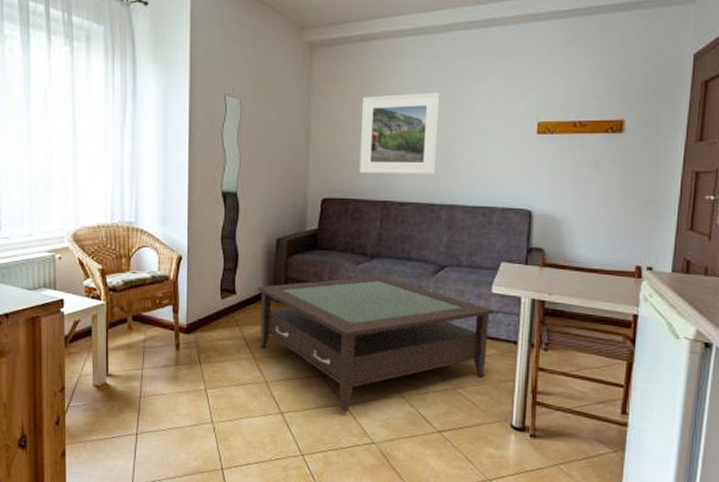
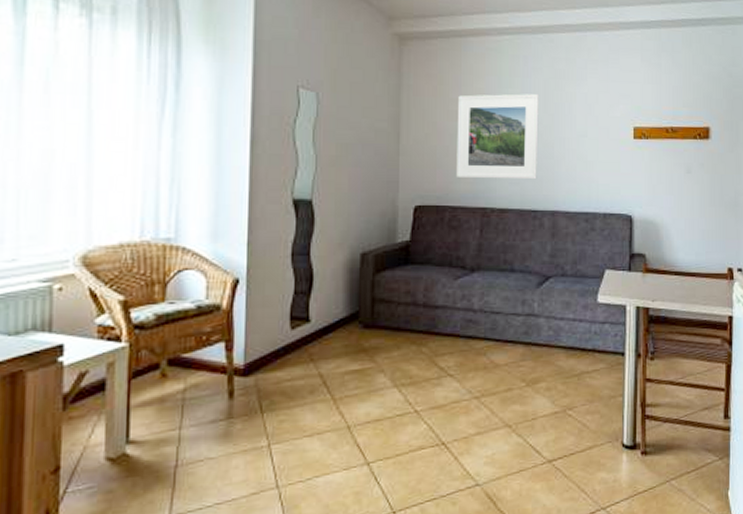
coffee table: present [257,276,495,413] -> none [337,291,601,453]

